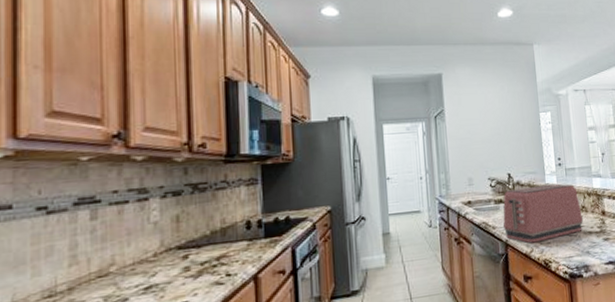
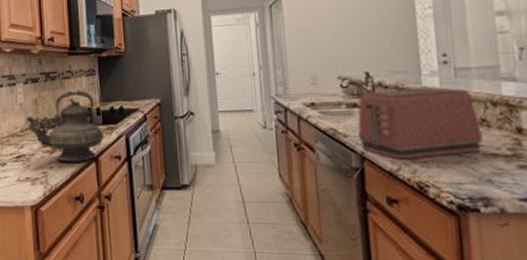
teapot: none [162,201,267,287] -> present [26,90,105,163]

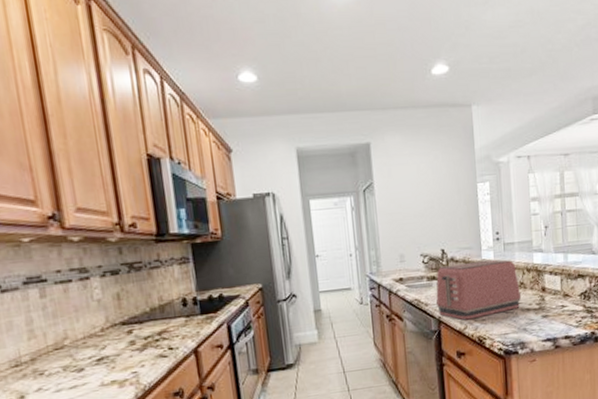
teapot: present [26,90,105,163] -> none [106,280,204,359]

